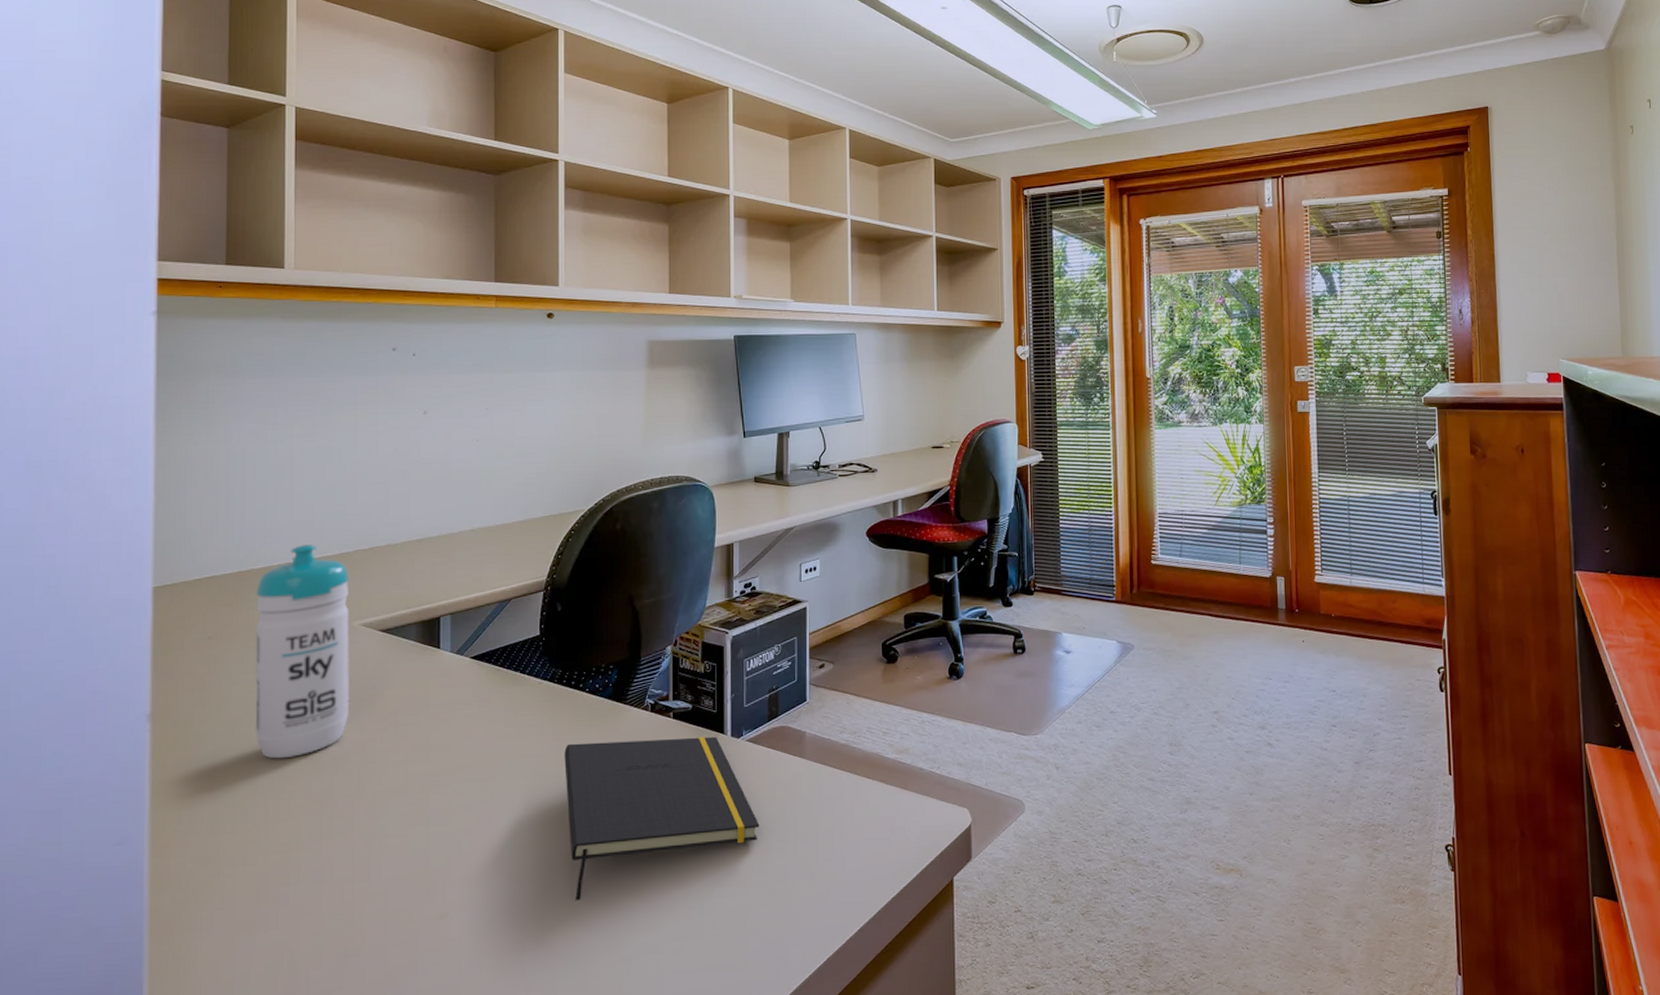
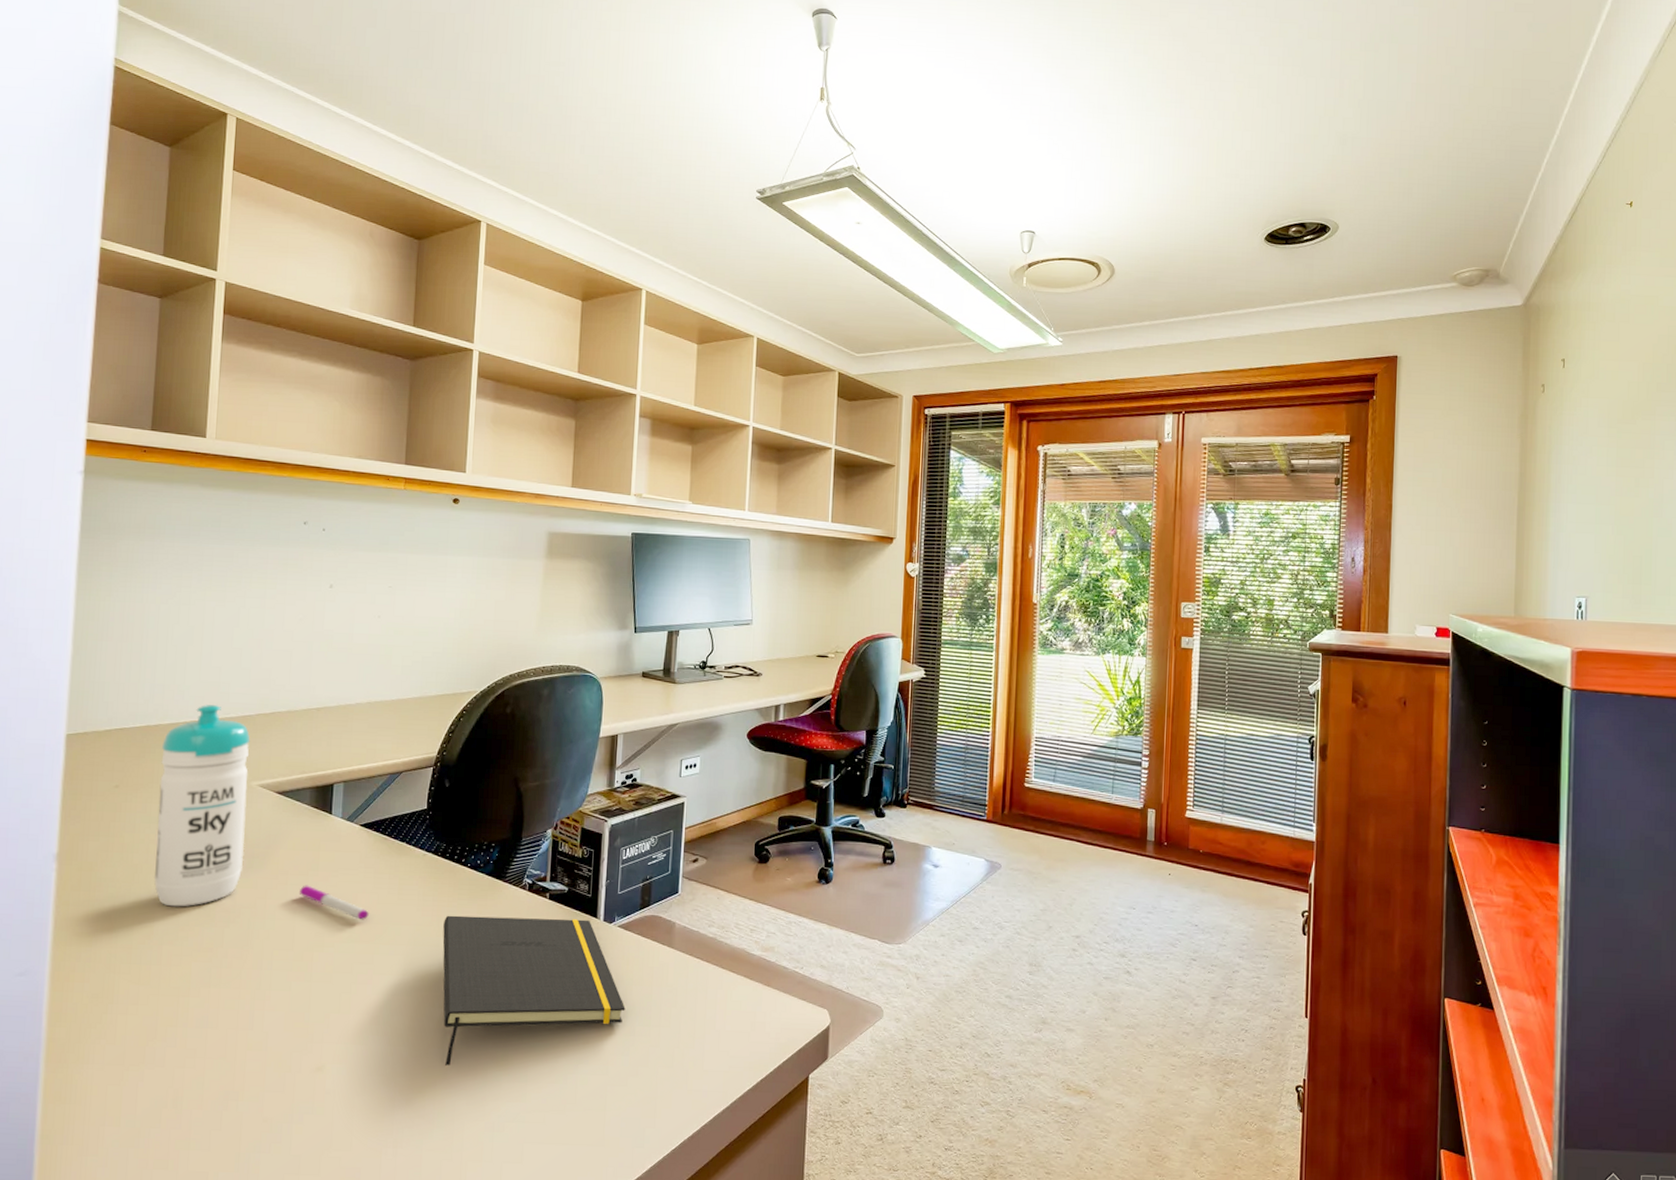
pen: none [411,724,485,756] -> present [300,885,369,920]

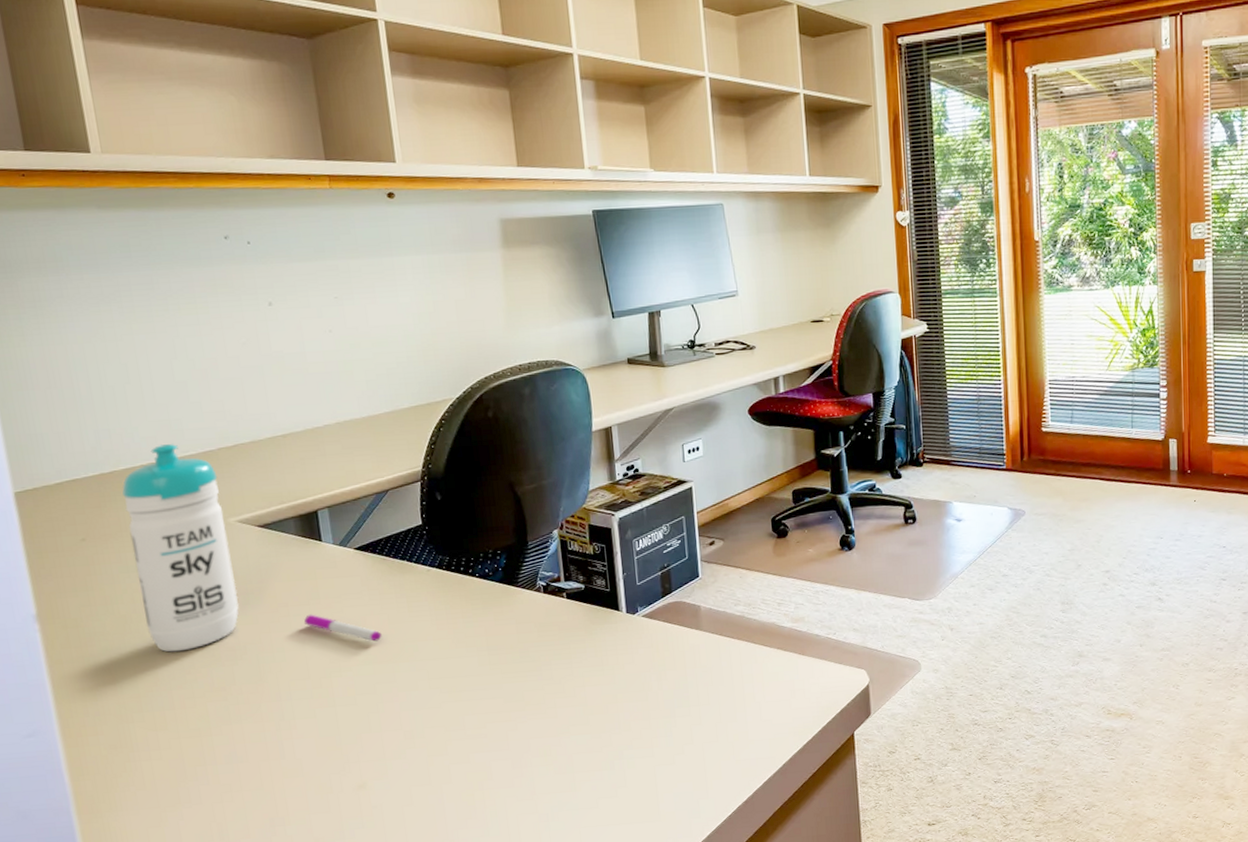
notepad: present [442,915,625,1066] -> none [461,613,662,768]

